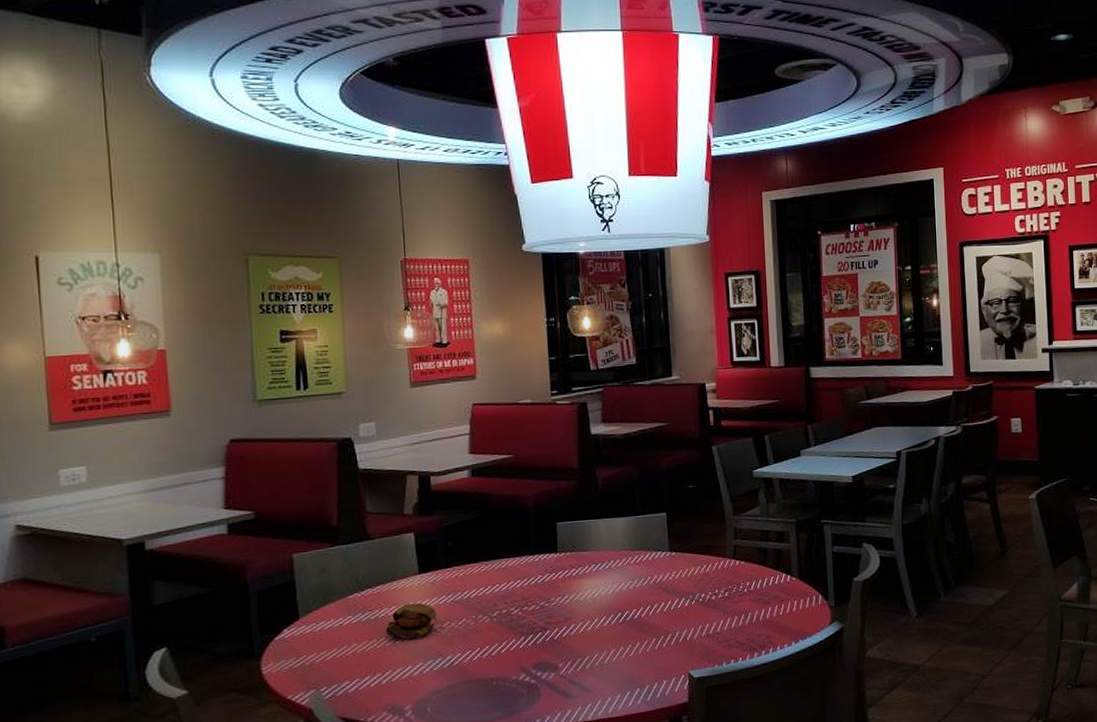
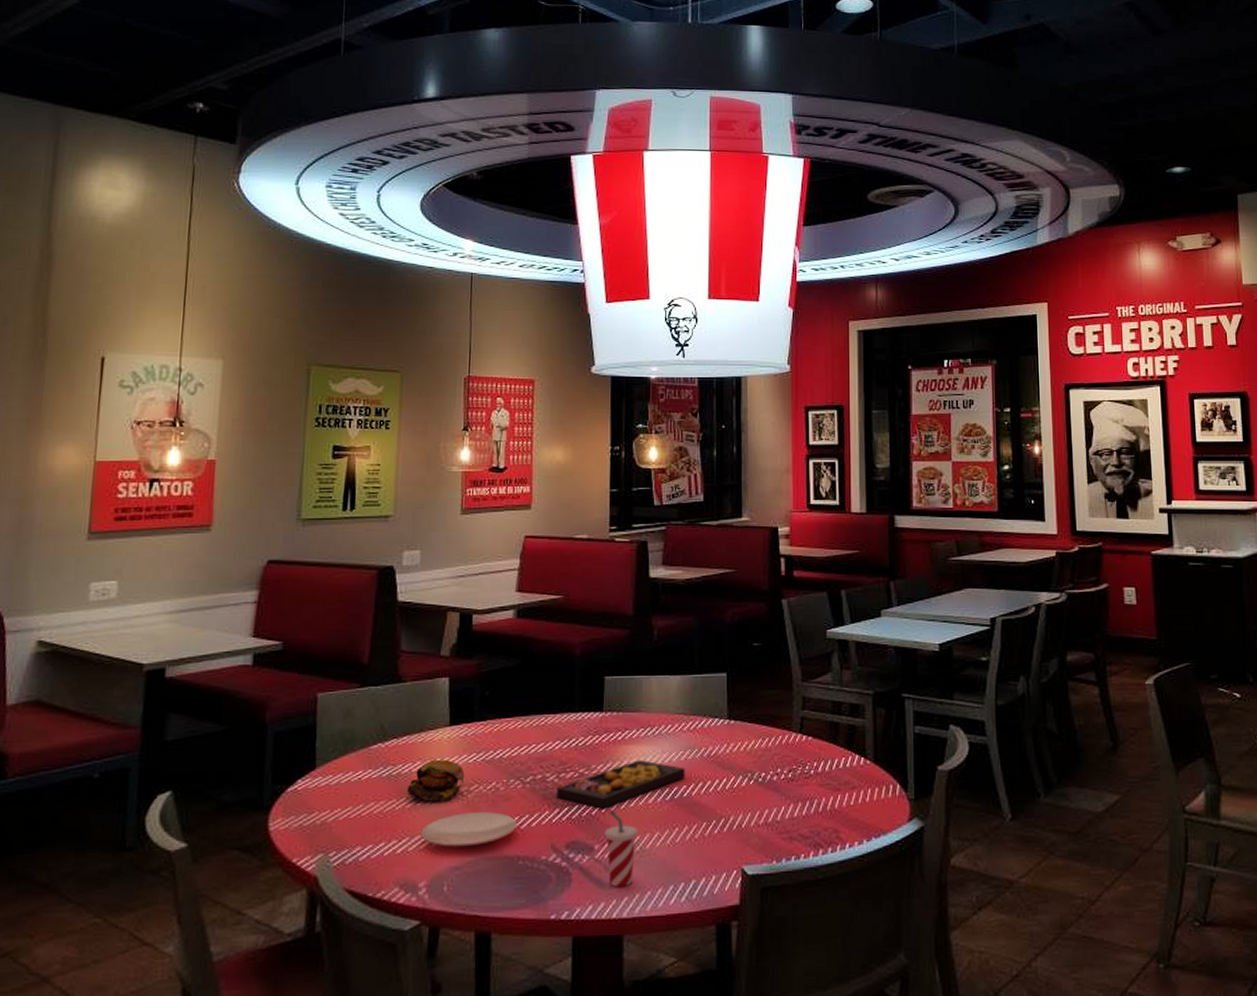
plate: none [402,643,489,676] -> present [421,812,518,847]
food tray: none [521,590,635,634] -> present [557,760,685,809]
beverage cup: none [566,634,597,696] -> present [604,810,638,887]

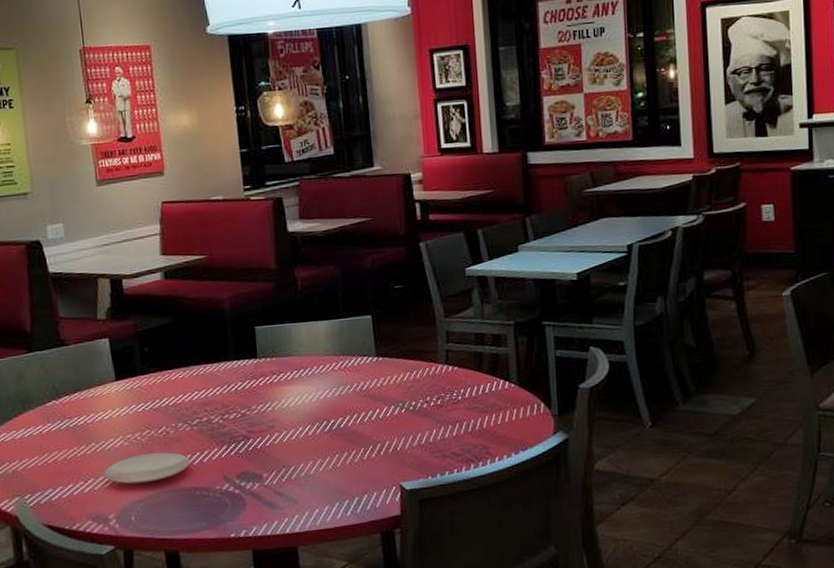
burger: present [406,760,465,802] -> none [85,411,137,447]
food tray: present [557,760,685,809] -> none [222,398,341,443]
beverage cup: present [604,810,638,887] -> none [270,443,302,507]

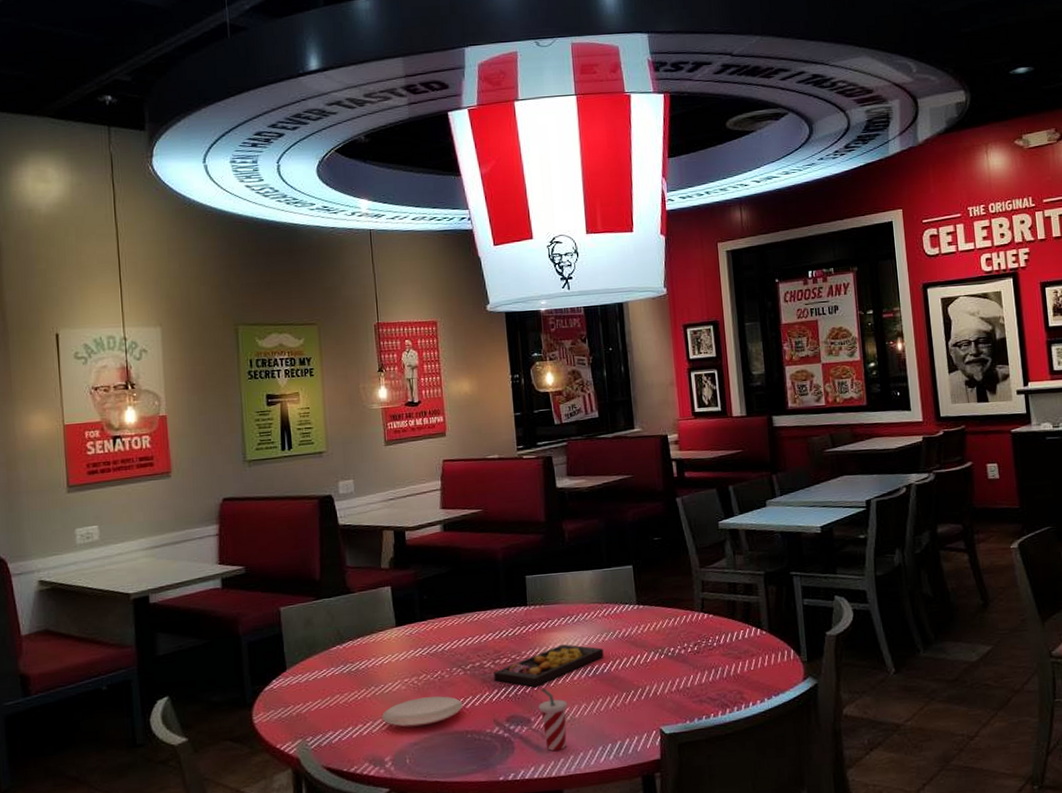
food tray: none [222,398,341,443] -> present [494,644,604,688]
beverage cup: none [270,443,302,507] -> present [538,688,568,751]

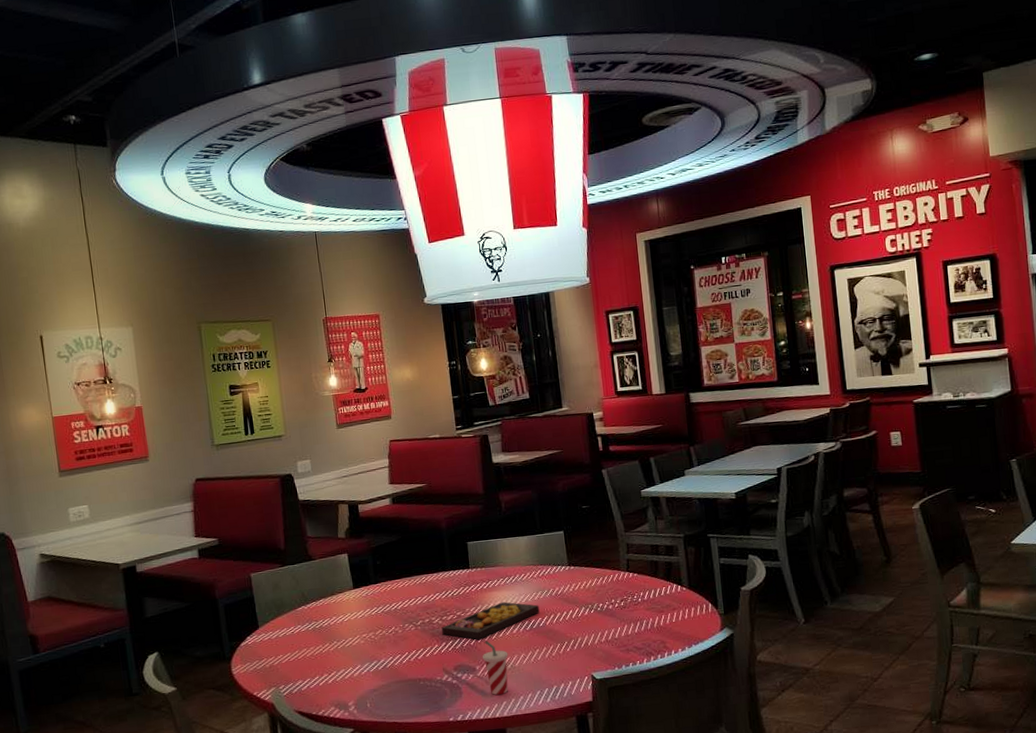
plate: present [382,696,463,728] -> none [344,648,416,676]

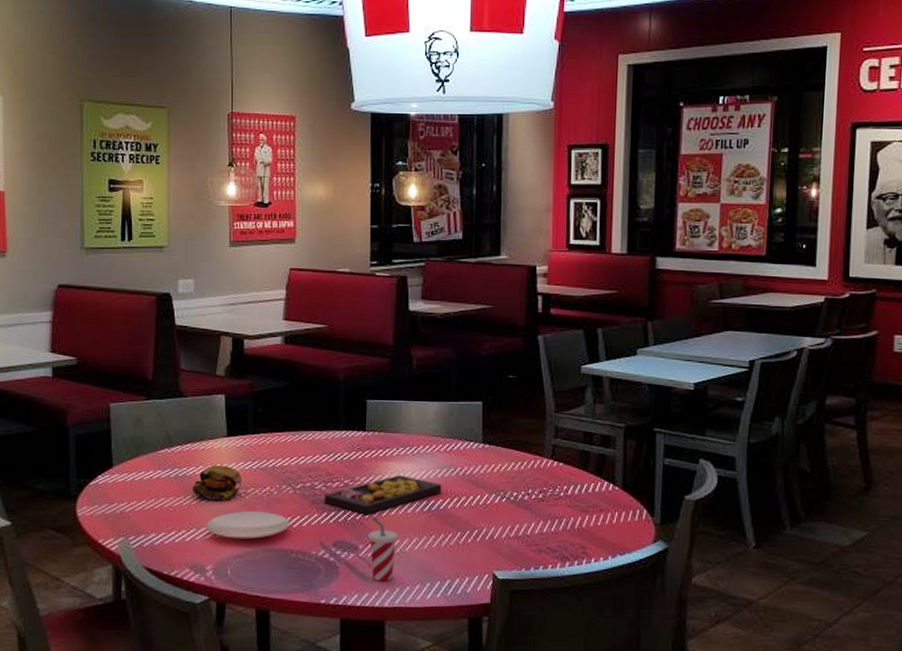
burger: none [328,614,371,645] -> present [192,466,242,501]
plate: none [344,648,416,676] -> present [206,511,290,540]

